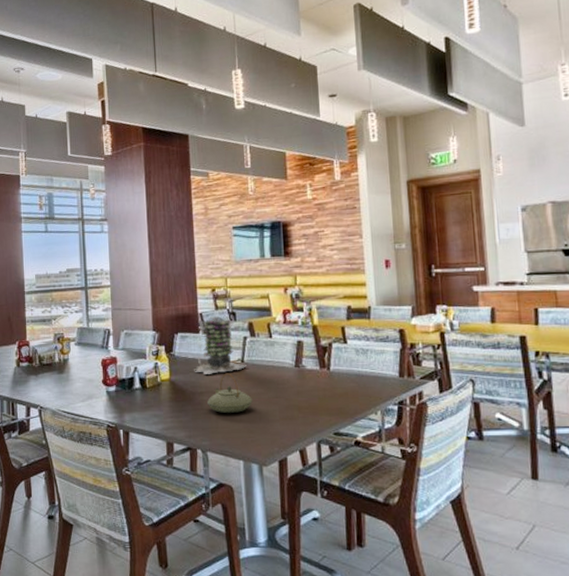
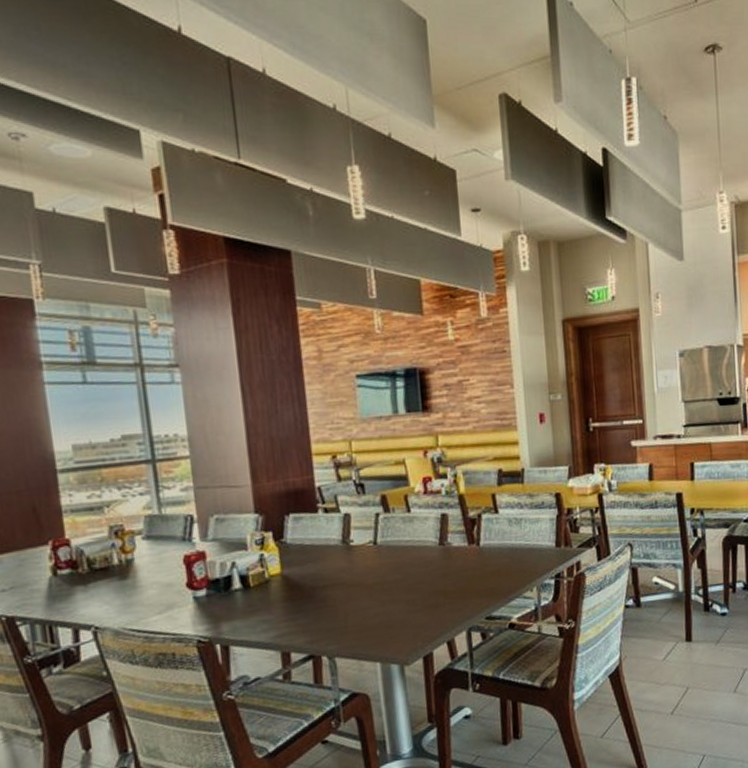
succulent plant: present [194,316,247,374] -> none [313,489,380,564]
teapot: present [207,373,253,414] -> none [332,559,390,609]

